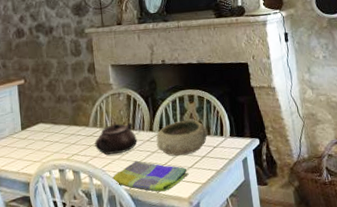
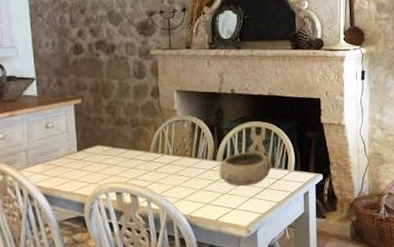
teapot: present [95,123,137,156] -> none [155,150,199,182]
dish towel: present [111,160,189,192] -> none [170,188,249,219]

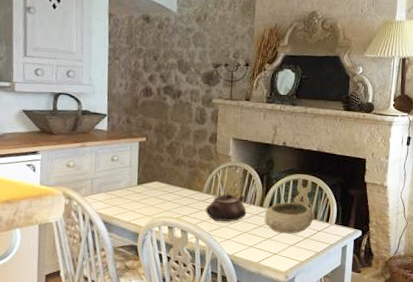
teapot: none [155,150,199,182] -> present [205,193,247,222]

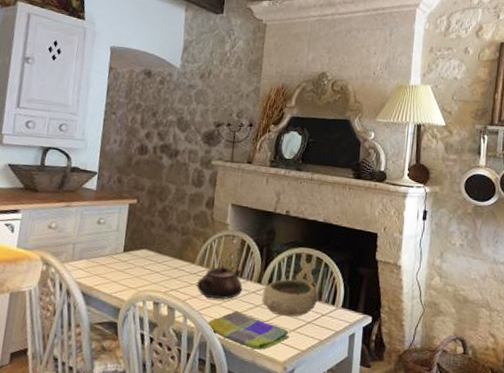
dish towel: none [216,230,290,262] -> present [206,310,290,350]

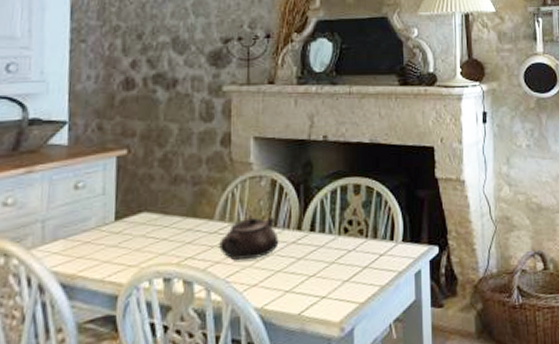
dish towel: present [206,310,290,350] -> none [237,269,344,313]
bowl: present [262,279,318,317] -> none [305,217,372,265]

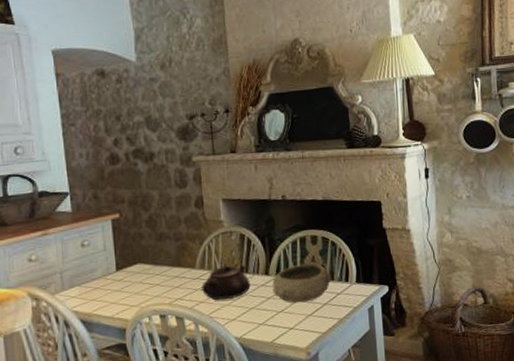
bowl: none [305,217,372,265] -> present [272,263,330,303]

